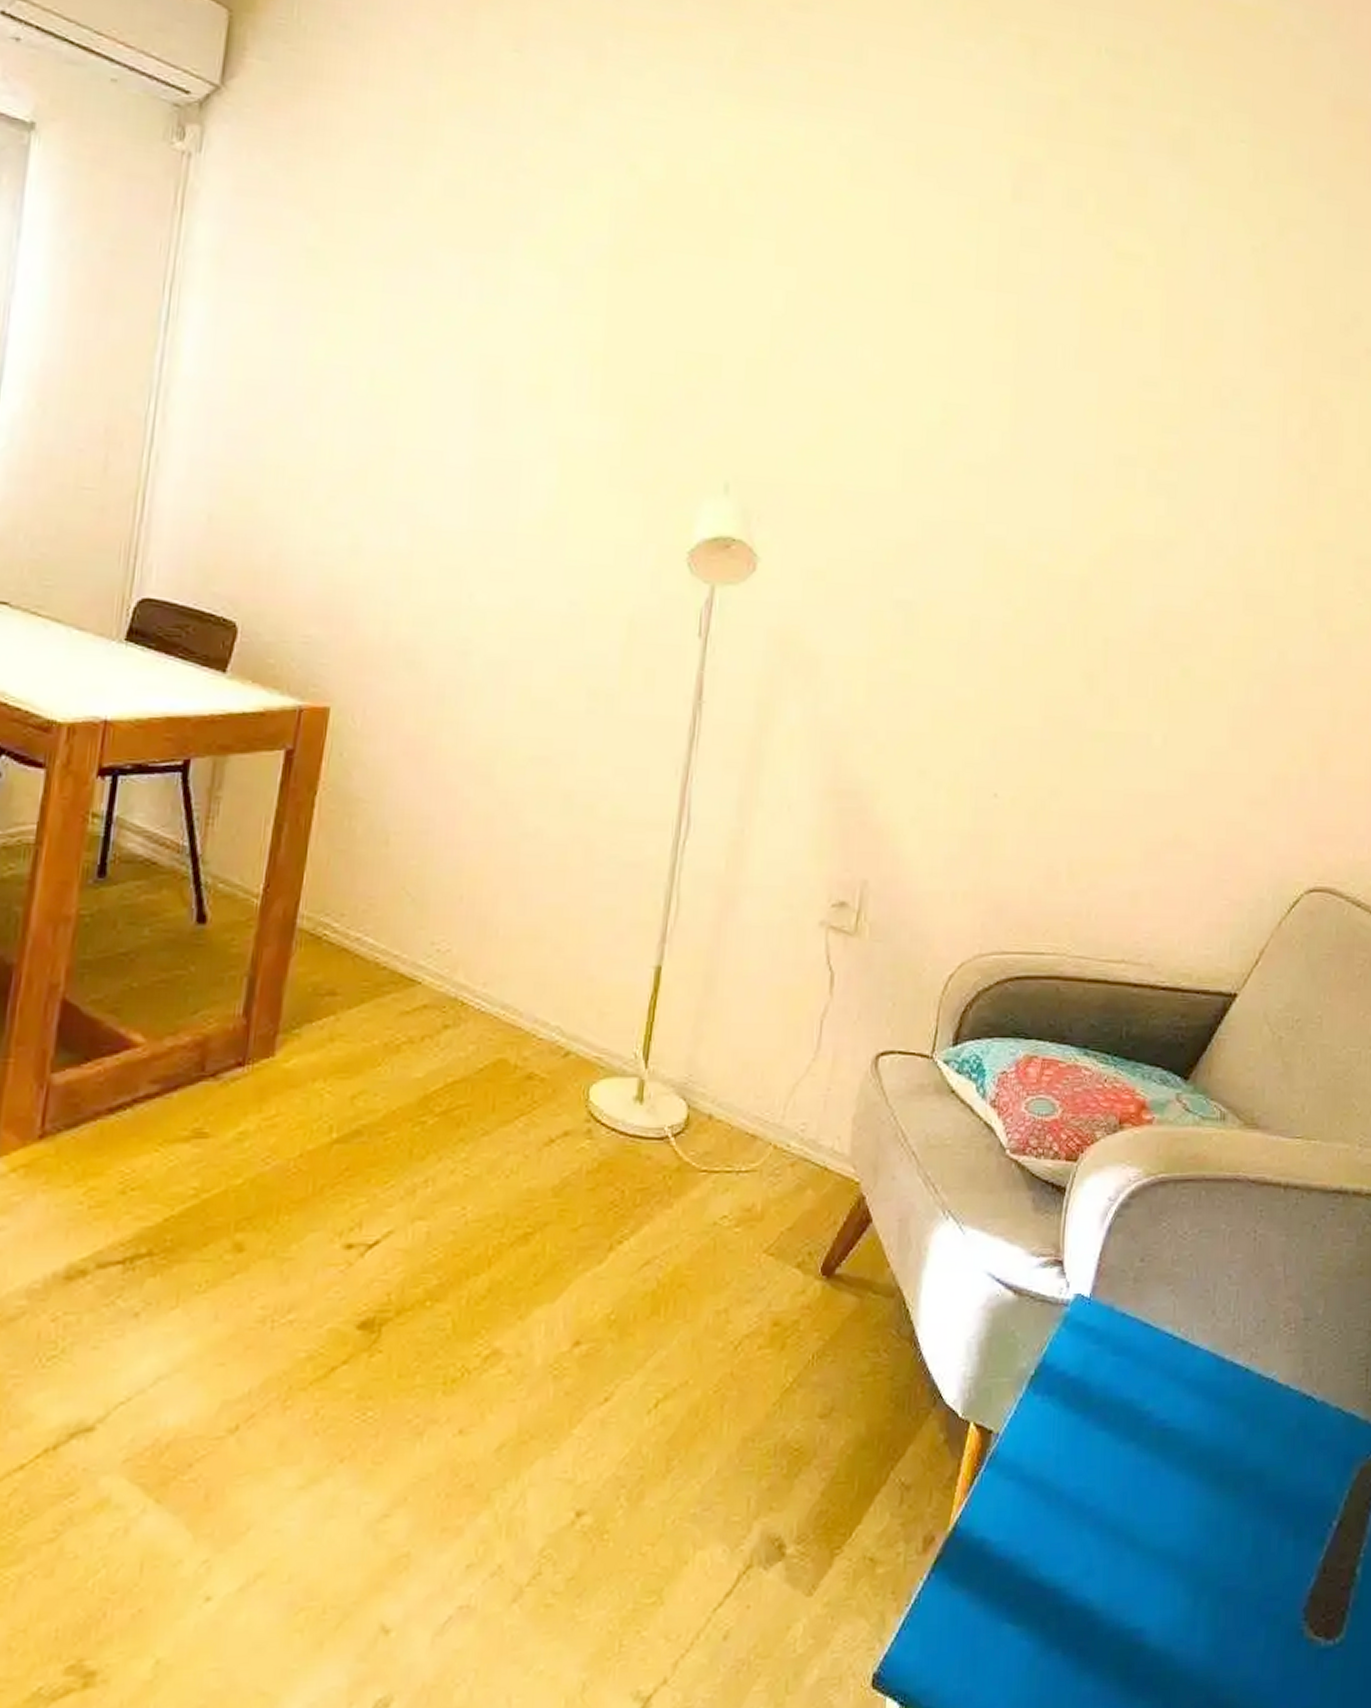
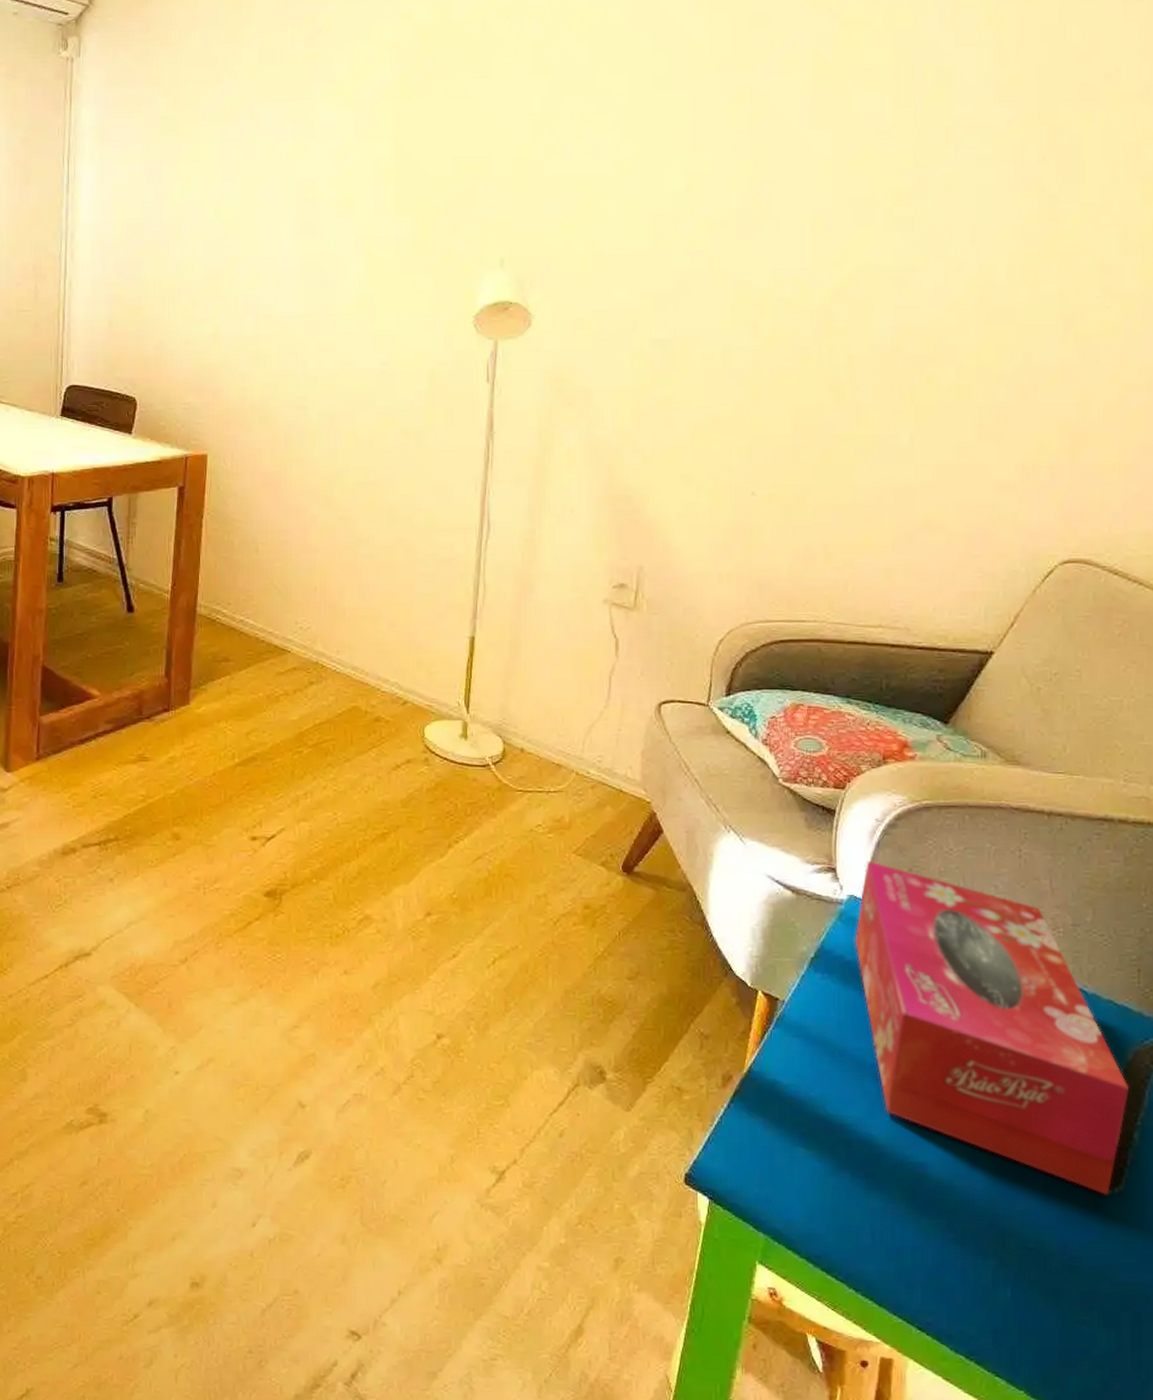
tissue box: none [1079,1250,1353,1648] -> present [855,861,1129,1196]

